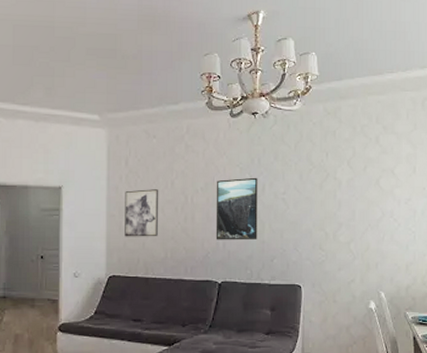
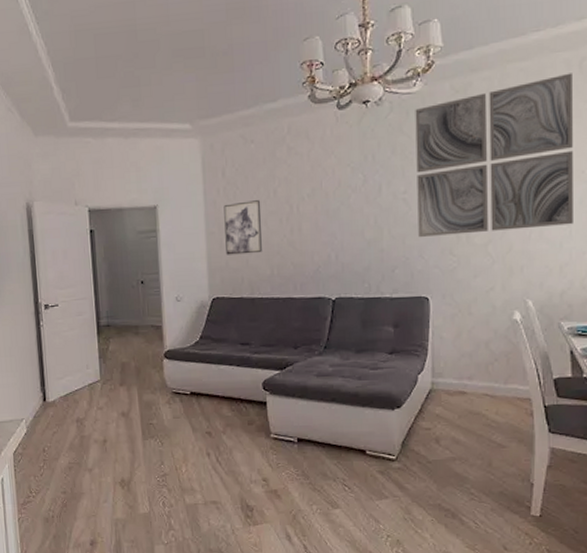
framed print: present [215,177,258,241] -> none [325,176,375,252]
wall art: none [294,109,417,233] -> present [415,73,573,237]

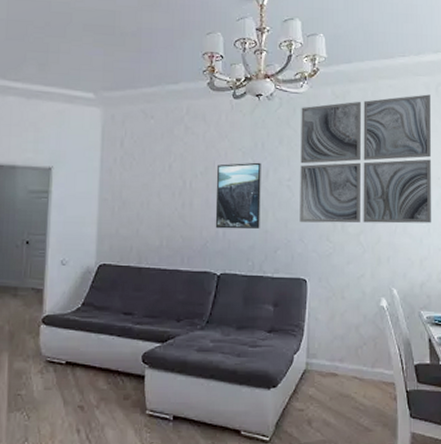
wall art: present [224,200,263,255] -> none [117,172,156,224]
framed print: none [325,176,375,252] -> present [215,162,261,230]

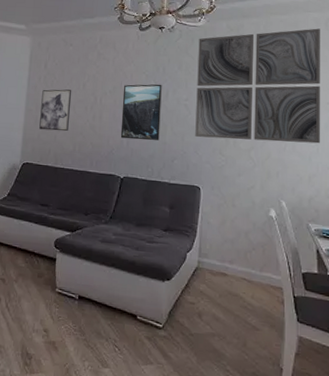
wall art: none [117,172,156,224] -> present [39,89,72,132]

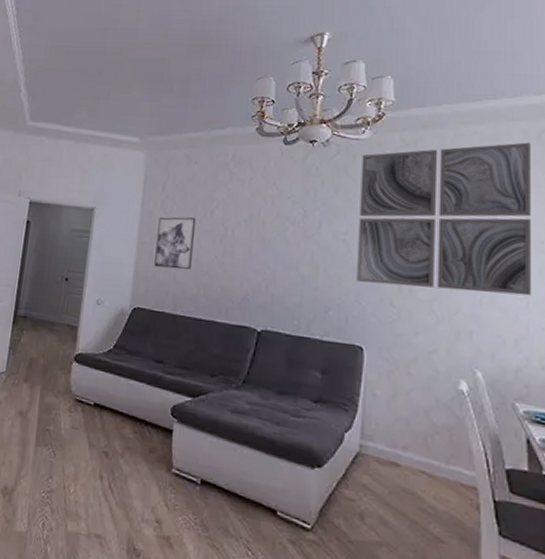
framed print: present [120,84,162,141] -> none [257,212,313,285]

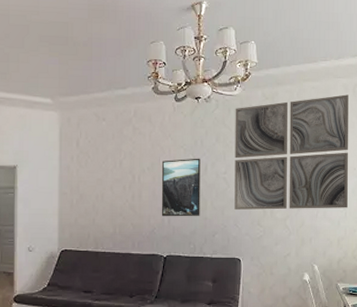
wall art: present [154,217,197,270] -> none [76,169,108,214]
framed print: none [257,212,313,285] -> present [161,158,201,217]

